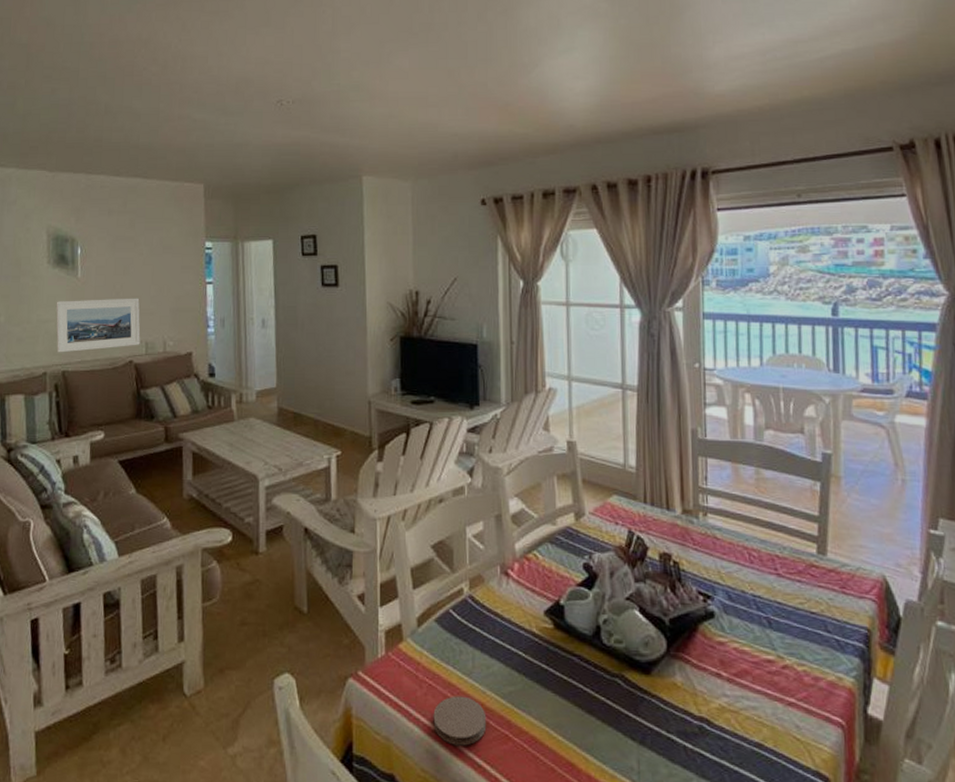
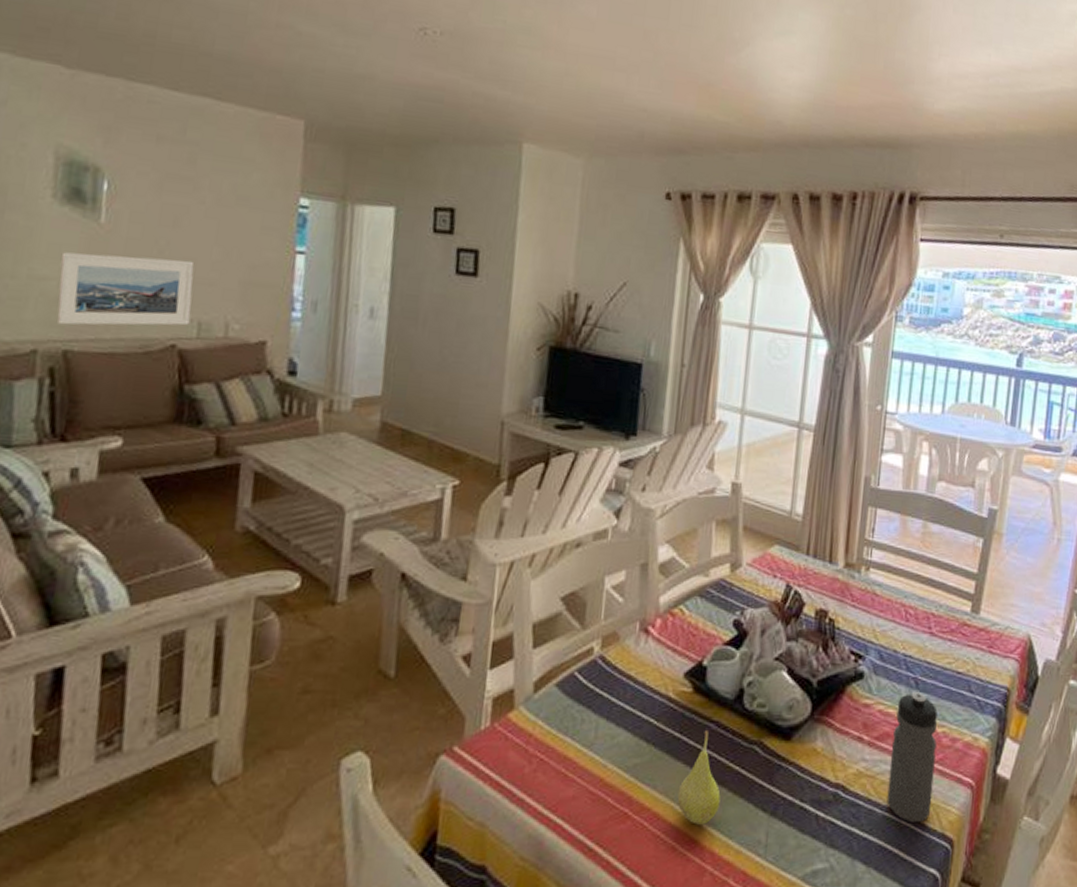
coaster: present [433,696,487,746] -> none [540,771,605,828]
fruit: none [551,662,591,749] -> present [677,729,721,825]
water bottle: none [751,631,802,759] -> present [887,692,938,822]

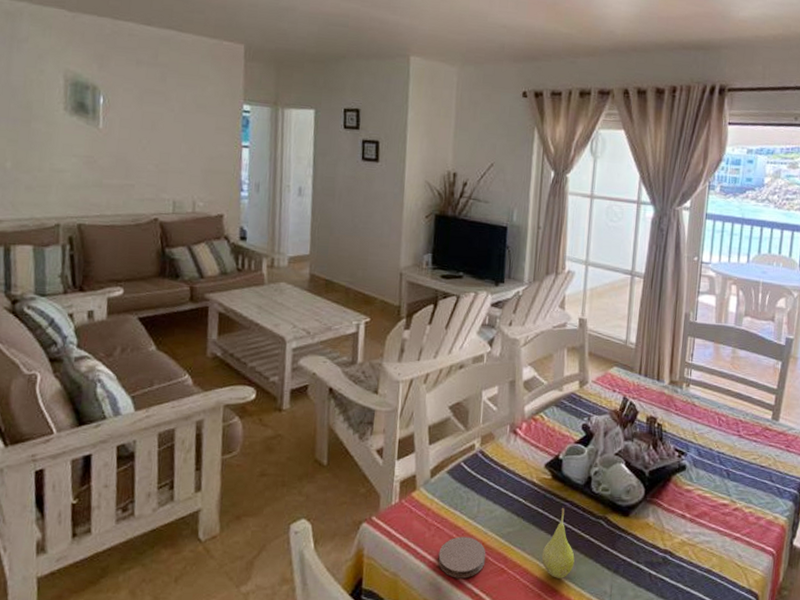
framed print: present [56,252,195,326] -> none [72,151,169,205]
coaster: none [540,771,605,828] -> present [438,536,486,579]
water bottle: present [887,692,938,822] -> none [705,481,745,580]

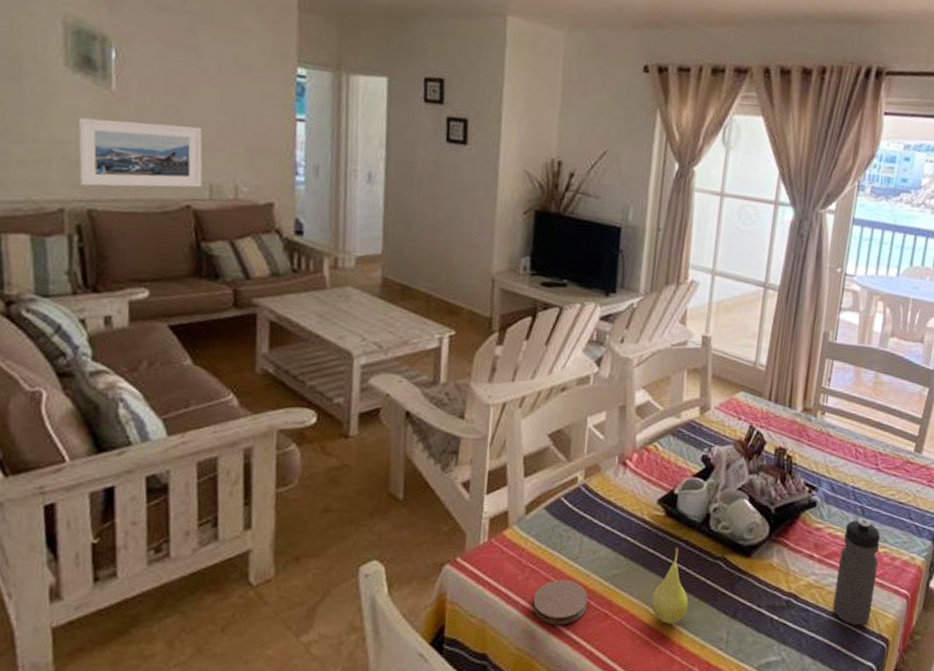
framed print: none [72,151,169,205] -> present [77,117,203,188]
water bottle: none [705,481,745,580] -> present [832,519,880,625]

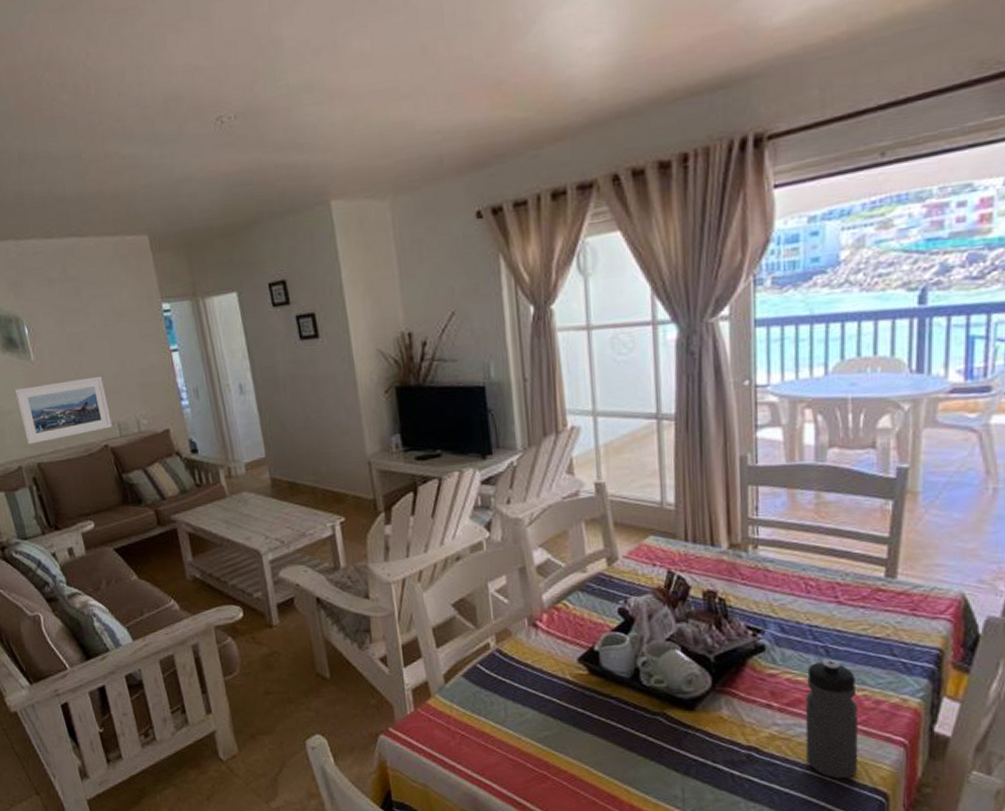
coaster: present [532,579,588,625] -> none [468,743,524,787]
fruit: present [651,547,689,624] -> none [589,705,632,783]

